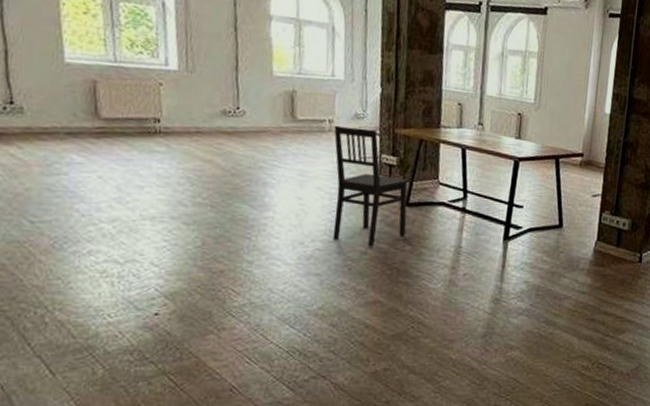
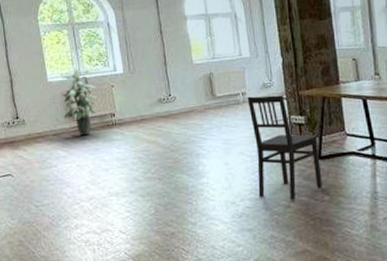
indoor plant: none [85,47,138,141] -> present [61,66,98,136]

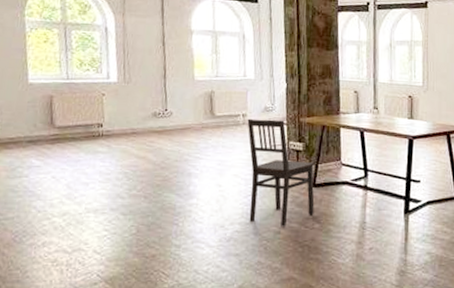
indoor plant: present [61,66,98,136] -> none [43,68,85,145]

